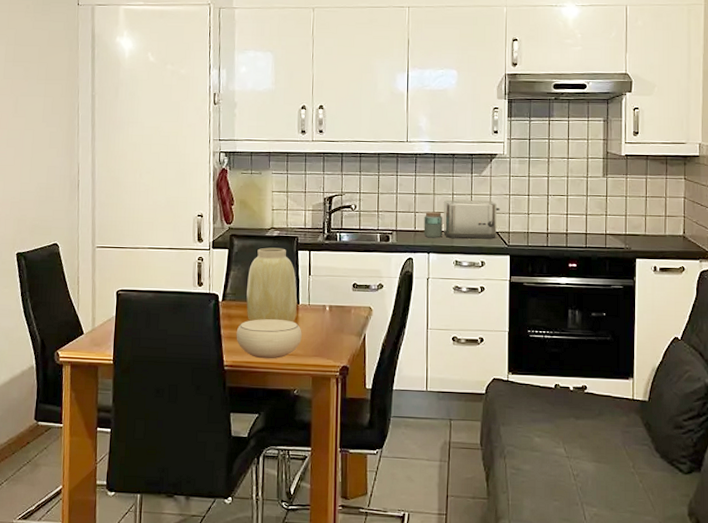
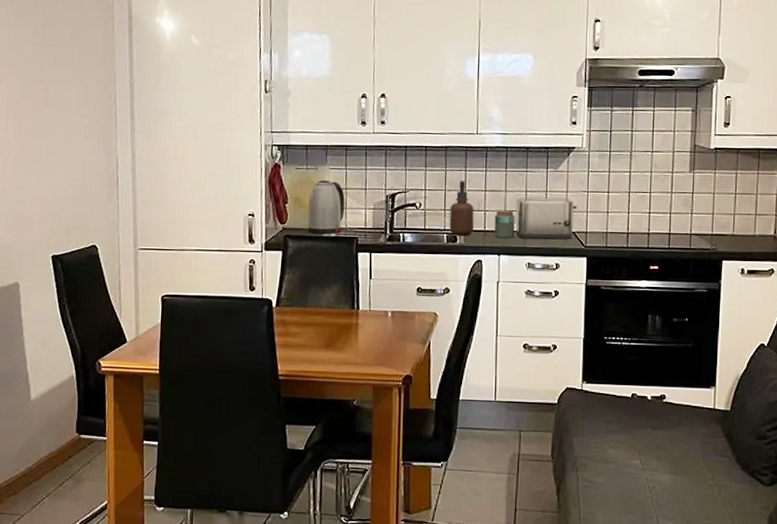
bowl: present [236,318,302,359] -> none [291,325,362,368]
vase: present [246,247,298,323] -> none [302,249,357,330]
kettle: none [252,183,286,233] -> present [308,180,345,234]
soap dispenser: none [382,185,405,236] -> present [449,181,474,236]

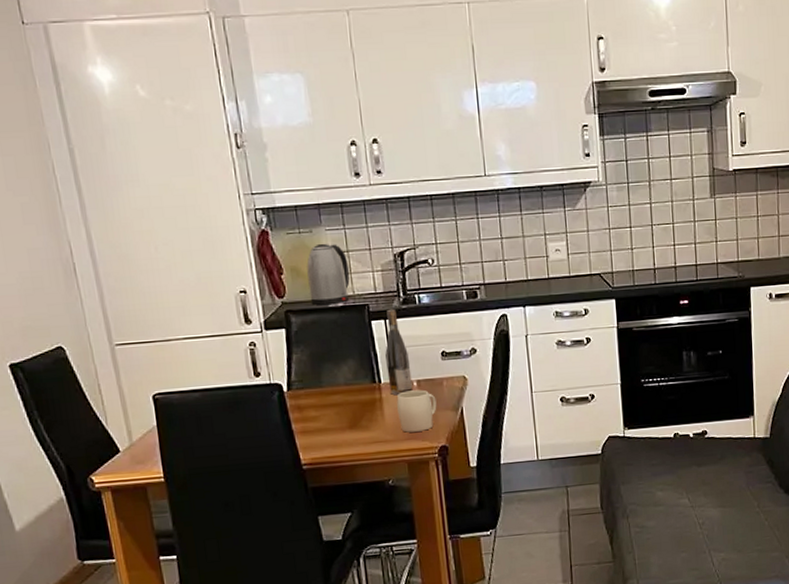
wine bottle: none [365,244,388,323] -> present [385,309,413,396]
mug: none [370,320,407,359] -> present [396,390,437,432]
soap dispenser: present [449,181,474,236] -> none [465,230,494,291]
peanut butter: present [494,210,515,239] -> none [514,257,538,289]
toaster: present [514,197,577,240] -> none [535,237,600,287]

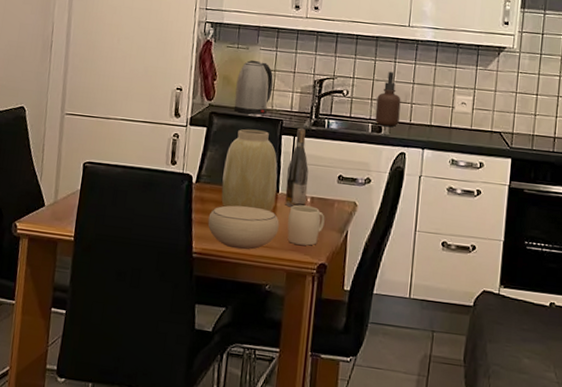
bowl: none [310,403,390,451] -> present [207,205,279,250]
vase: none [314,320,380,411] -> present [221,129,278,212]
soap dispenser: none [465,230,494,291] -> present [375,71,401,127]

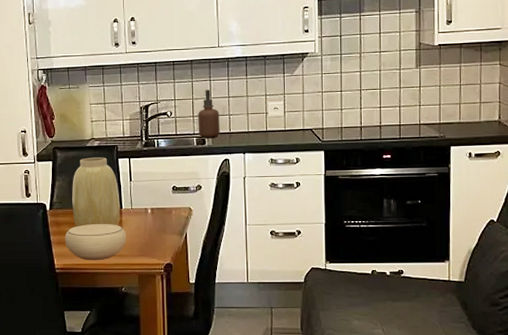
kettle: present [234,60,273,115] -> none [72,97,104,144]
wine bottle: present [284,127,309,208] -> none [127,150,147,220]
mug: present [287,204,325,246] -> none [134,216,166,250]

